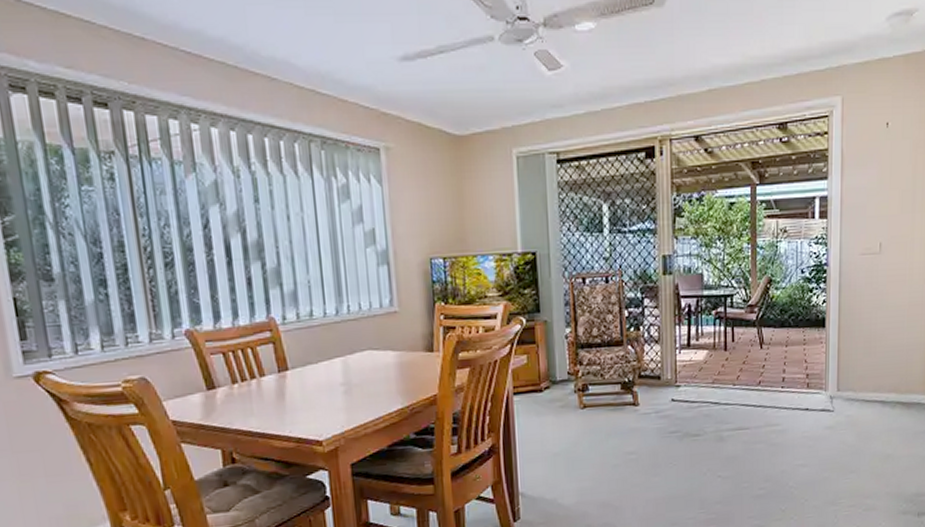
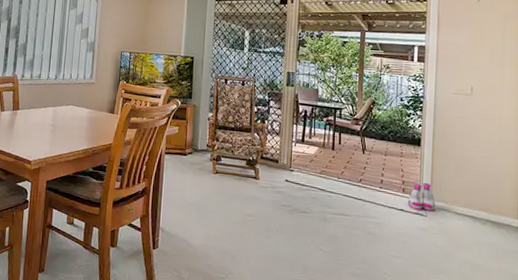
boots: none [812,371,843,406] -> present [407,182,436,211]

